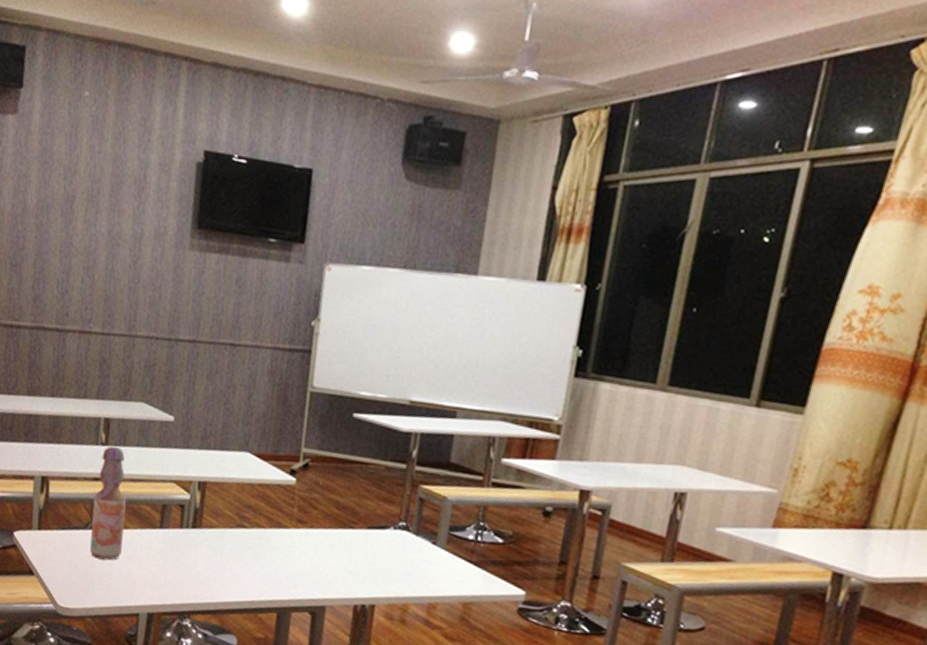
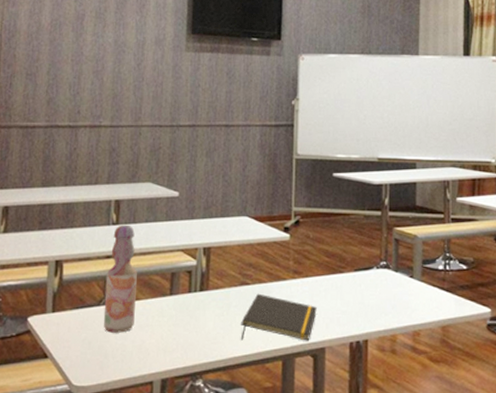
notepad: none [233,538,320,597] -> present [240,293,317,341]

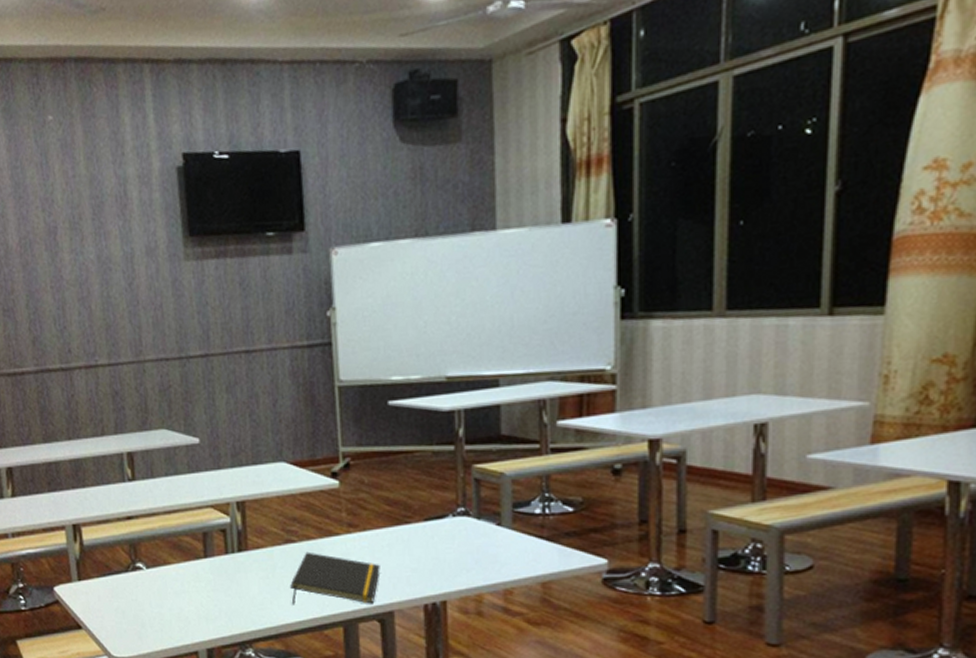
bottle: present [103,225,137,333] -> none [130,480,169,601]

